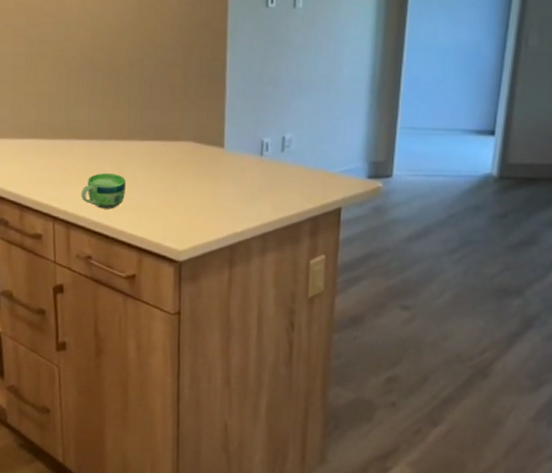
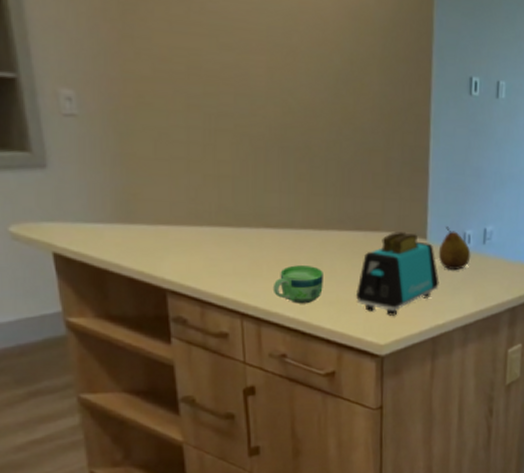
toaster: none [156,141,237,223] -> present [356,232,439,316]
fruit: none [235,135,269,179] -> present [438,226,471,271]

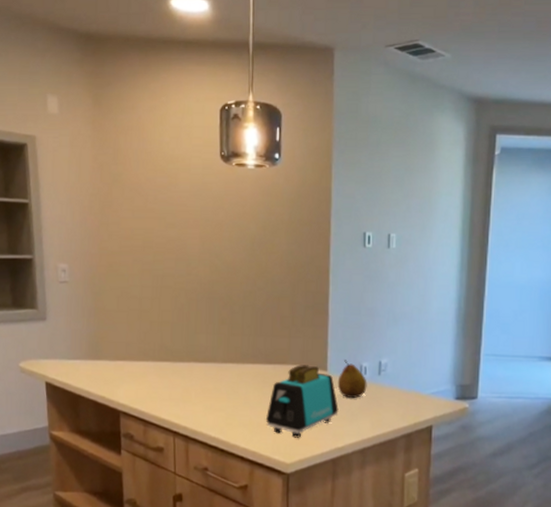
cup: present [272,265,323,304] -> none [199,393,239,426]

